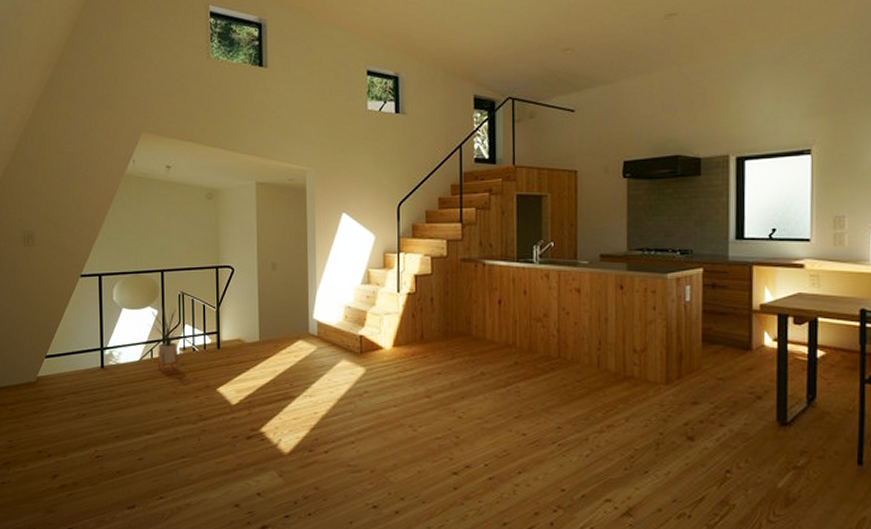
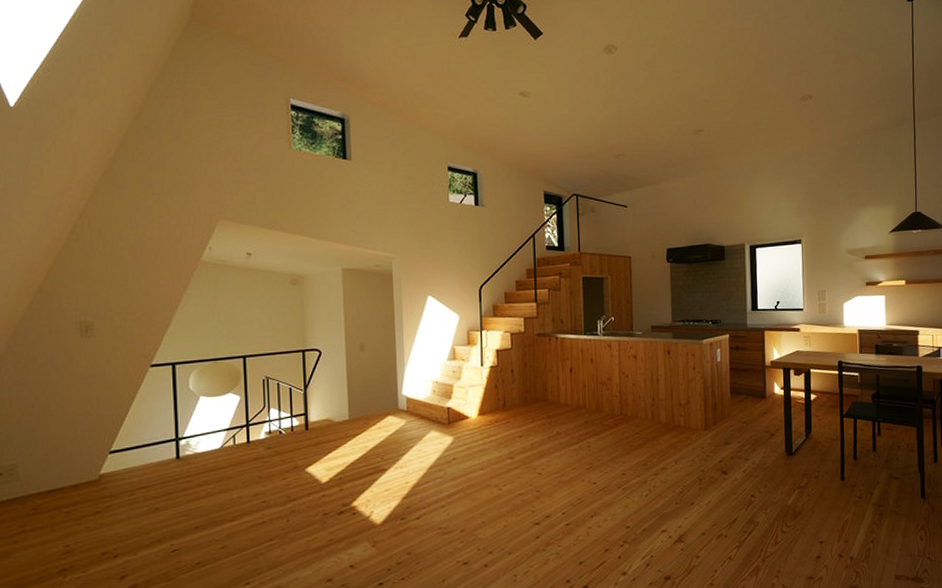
house plant: present [149,304,186,373] -> none [230,390,271,458]

